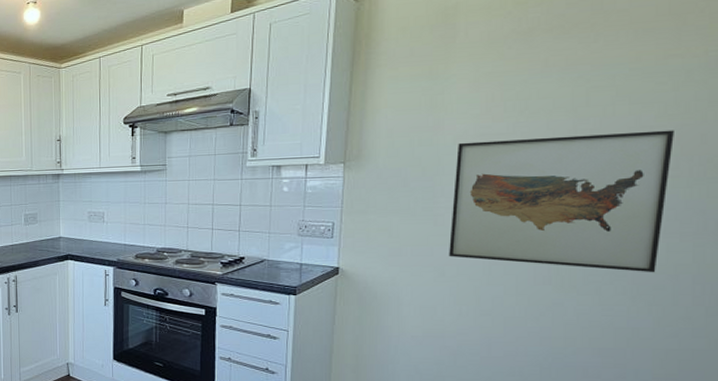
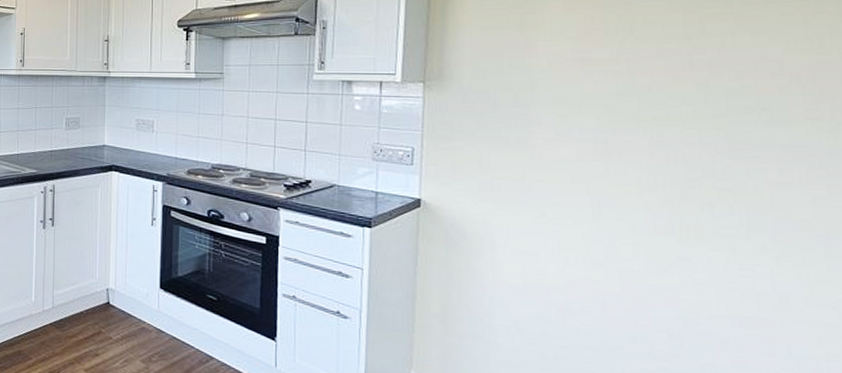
wall art: present [449,130,674,273] -> none [549,66,809,230]

